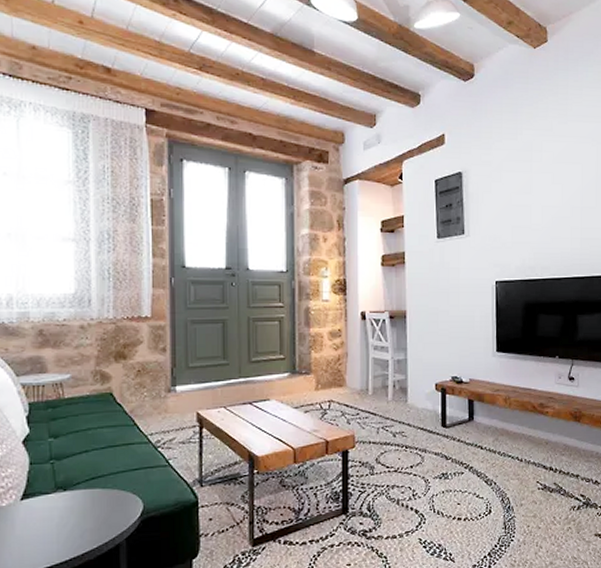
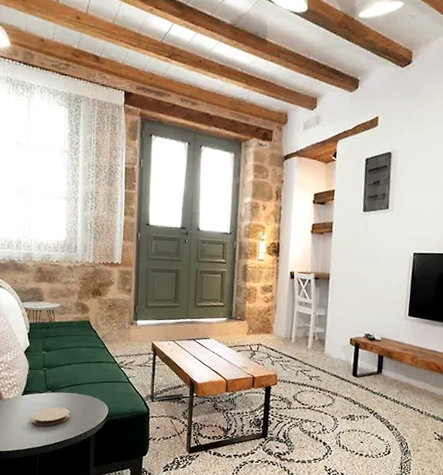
coaster: none [36,510,90,538] -> present [32,407,70,426]

